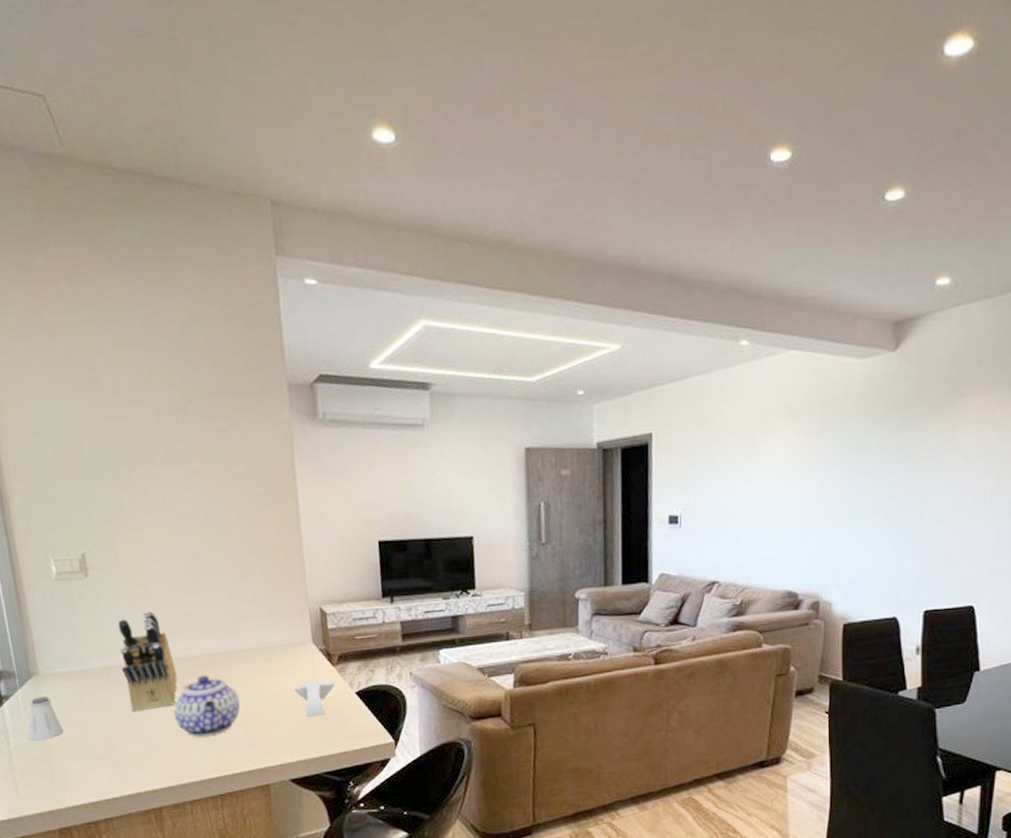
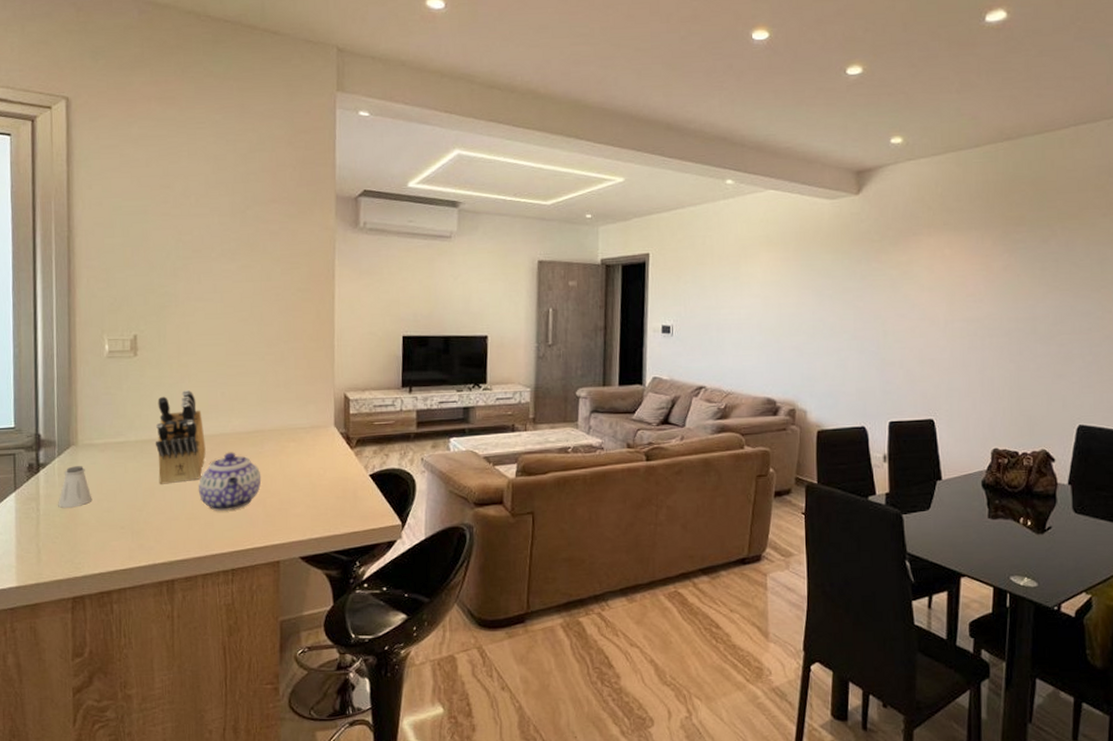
spoon rest: present [293,679,335,717] -> none [312,461,351,497]

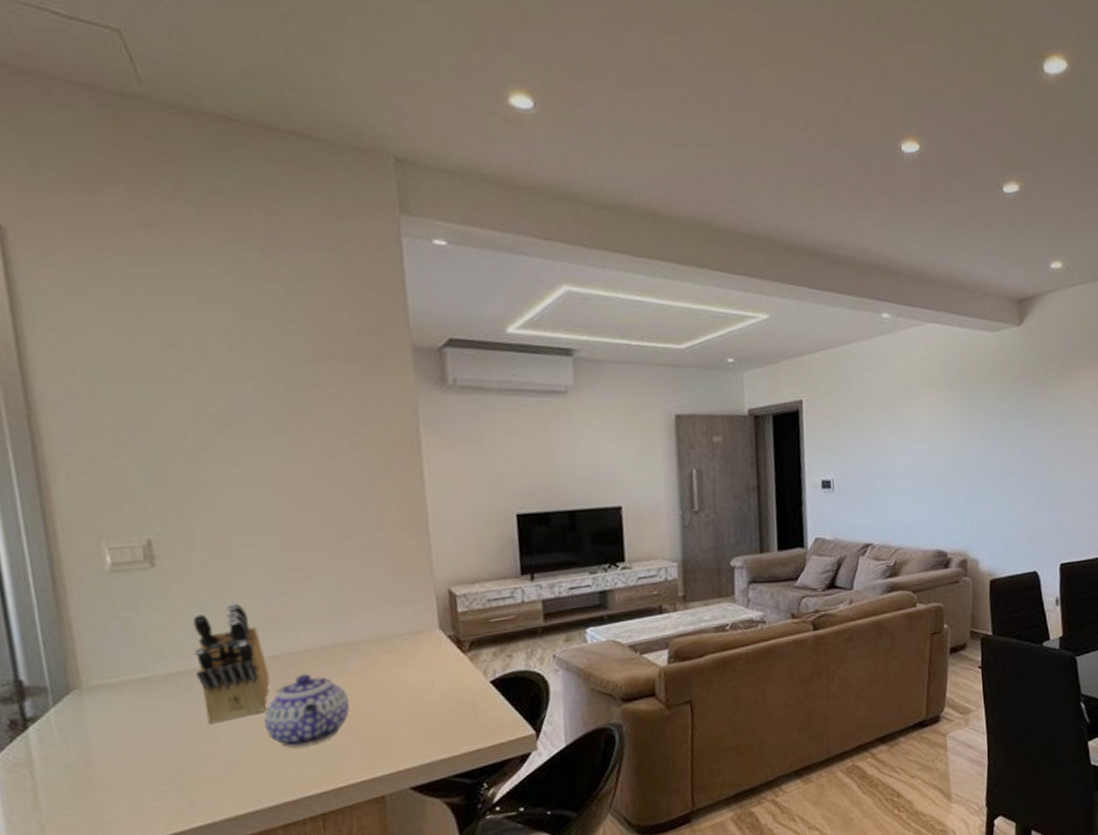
saltshaker: present [58,466,92,508] -> none [62,714,113,771]

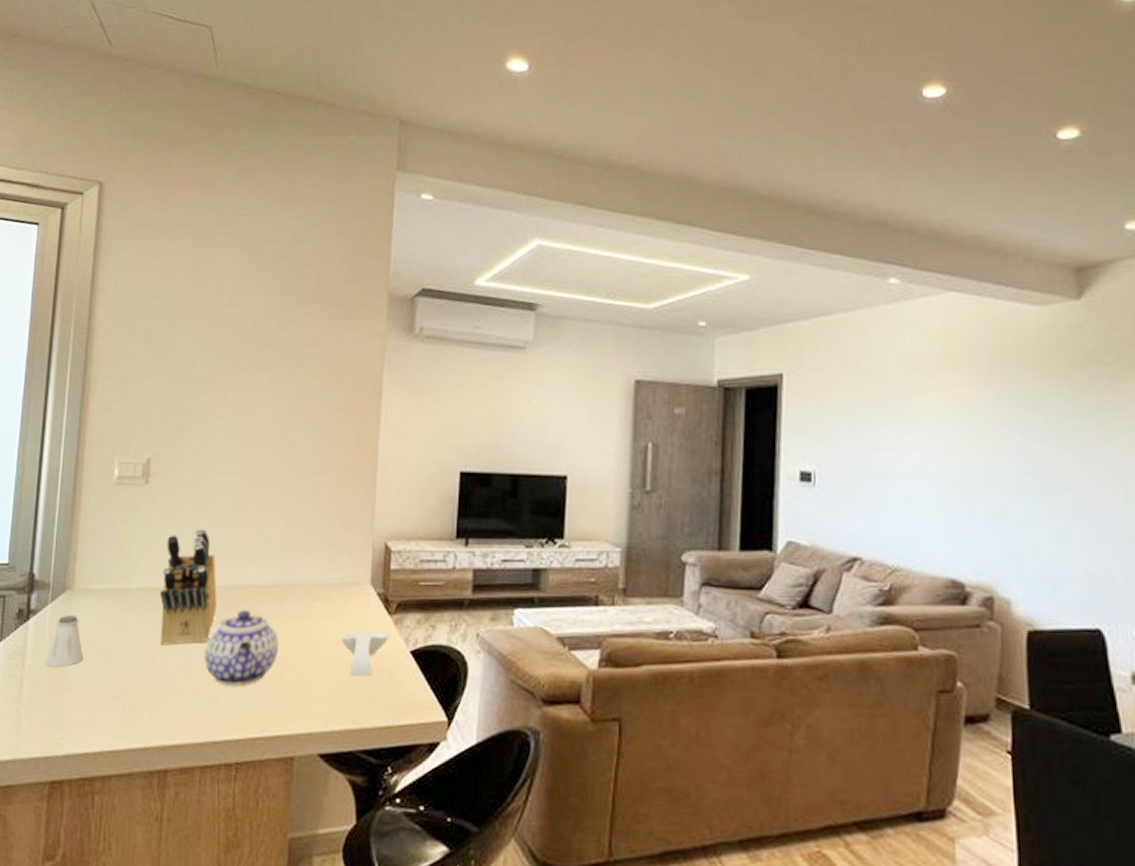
saltshaker: none [62,714,113,771] -> present [45,615,84,667]
spoon rest: none [416,668,466,714] -> present [341,629,389,677]

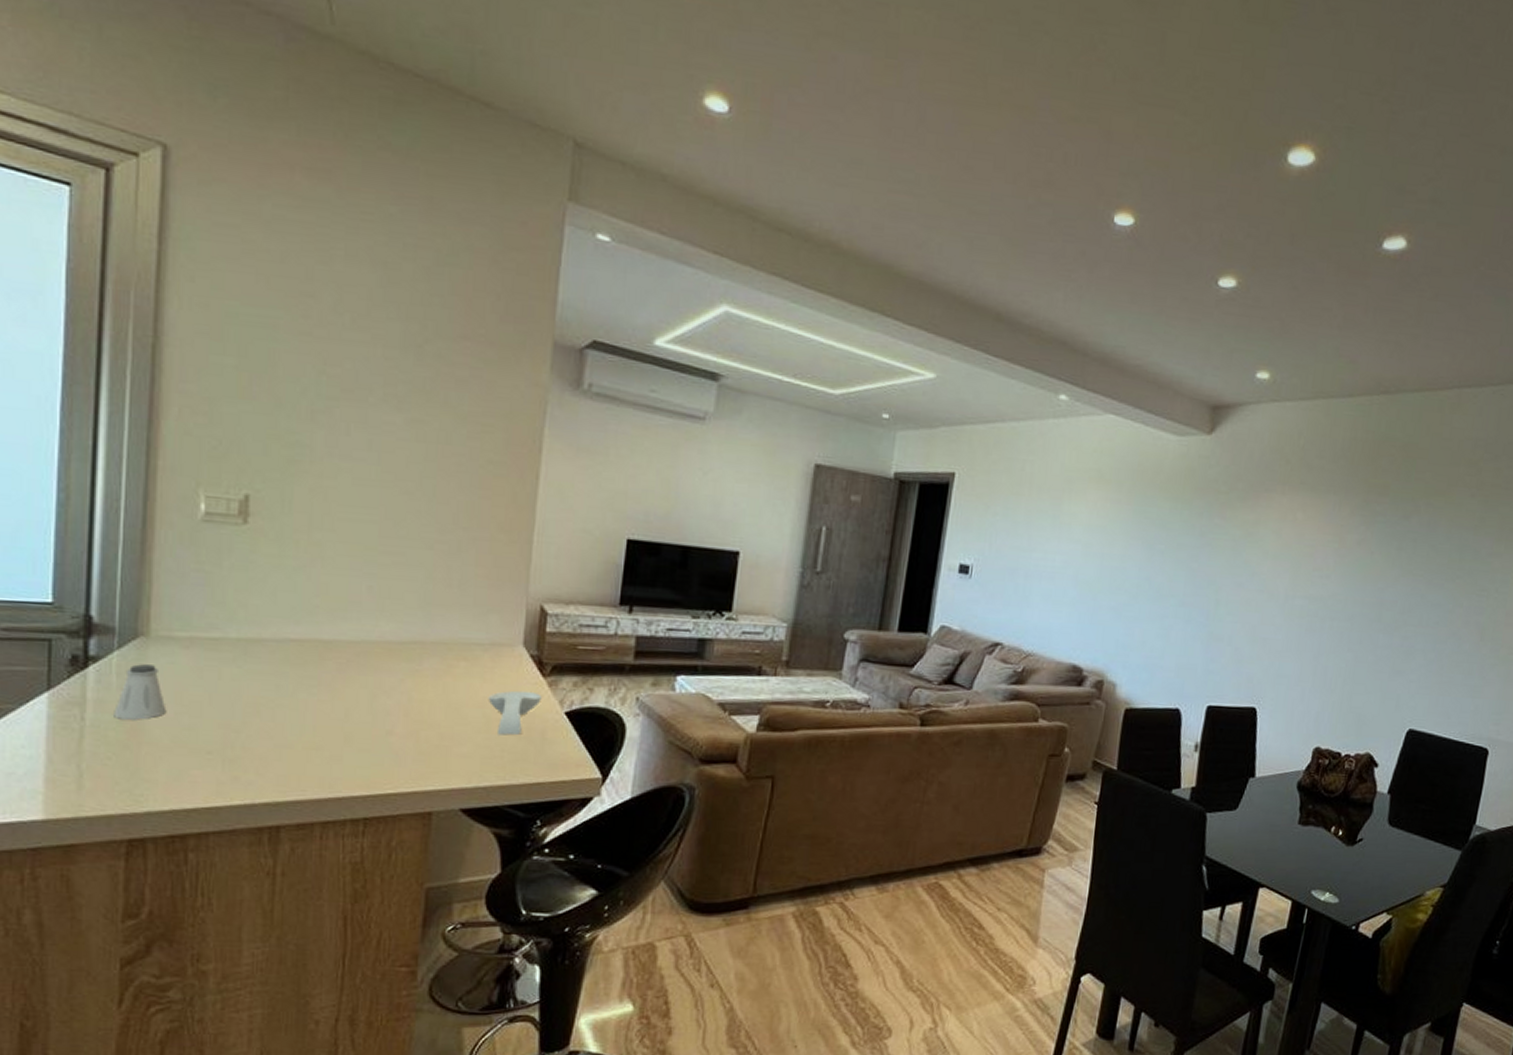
knife block: present [159,527,217,646] -> none [265,577,340,700]
teapot: present [204,609,279,685] -> none [324,665,416,742]

